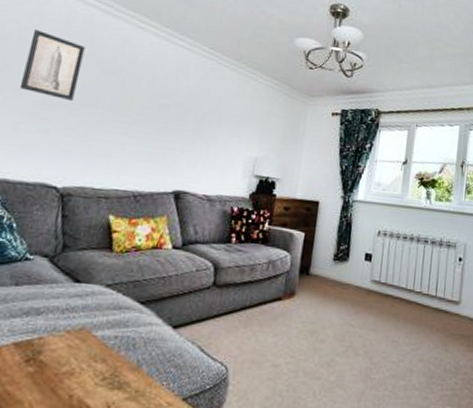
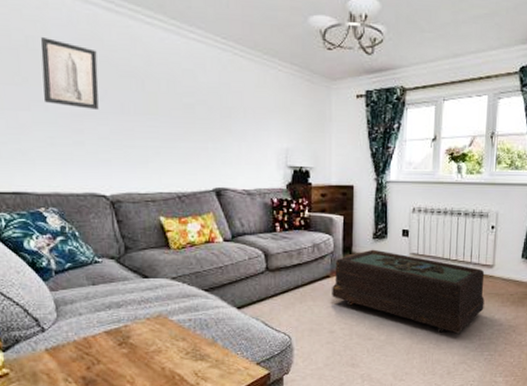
coffee table: none [281,272,450,381] -> present [332,249,485,334]

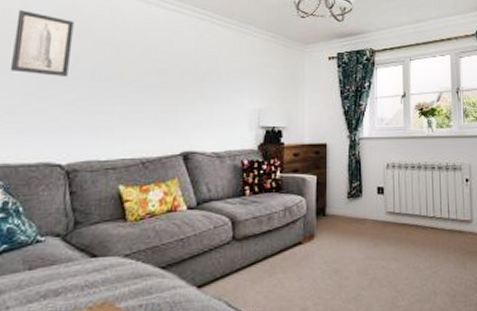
coffee table: present [332,249,485,334] -> none [304,209,467,301]

